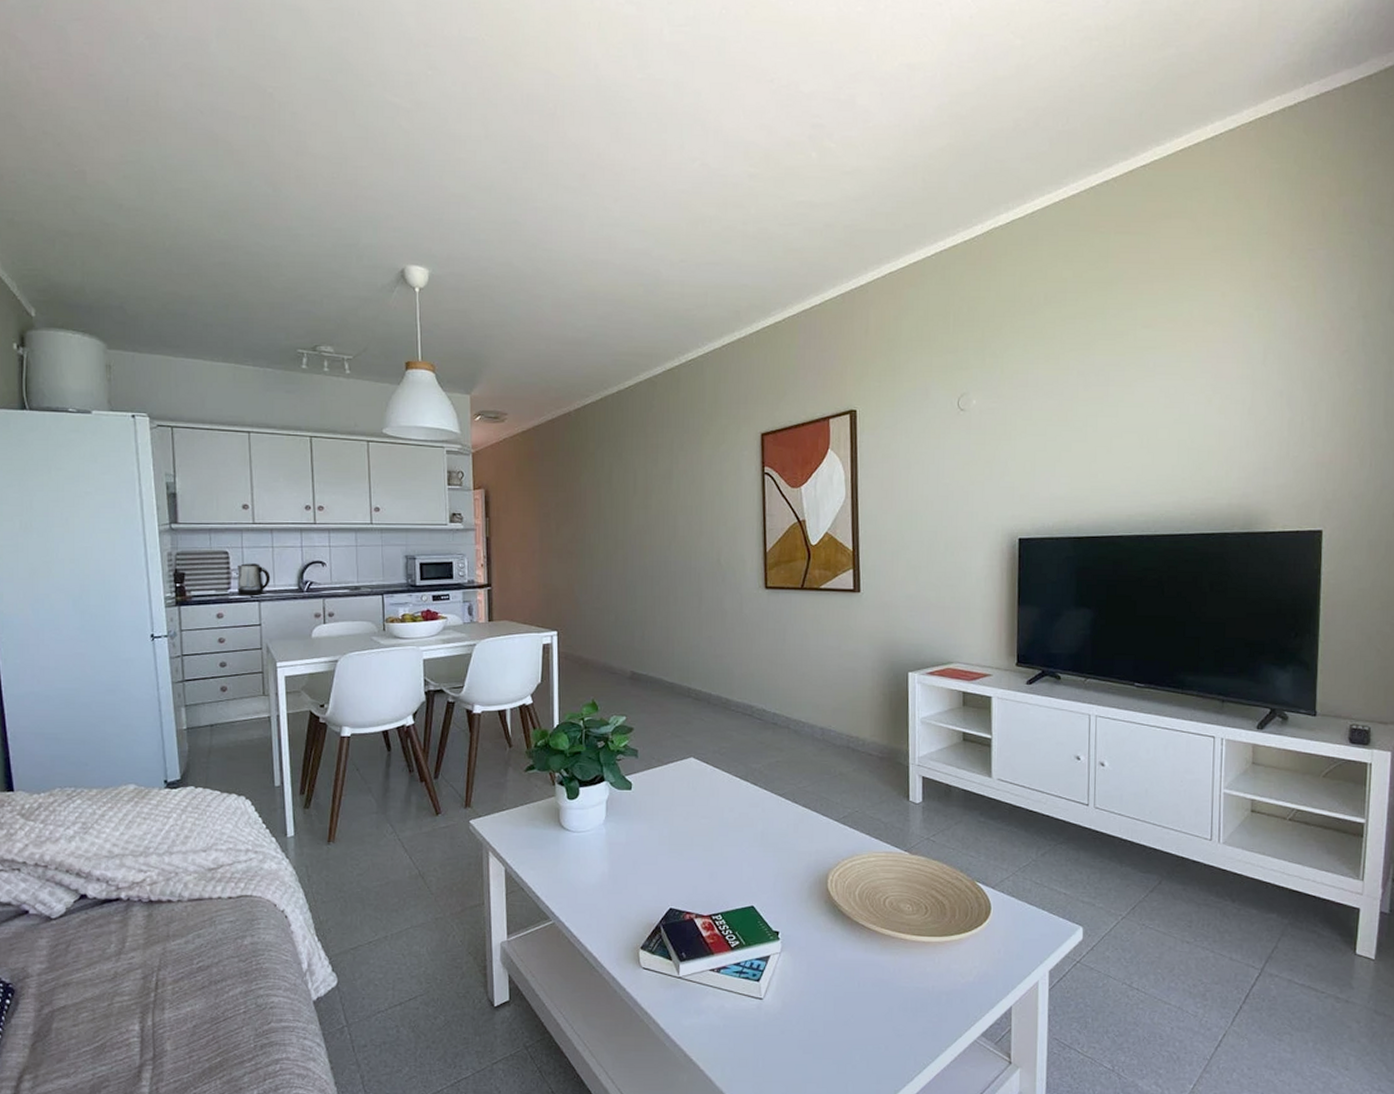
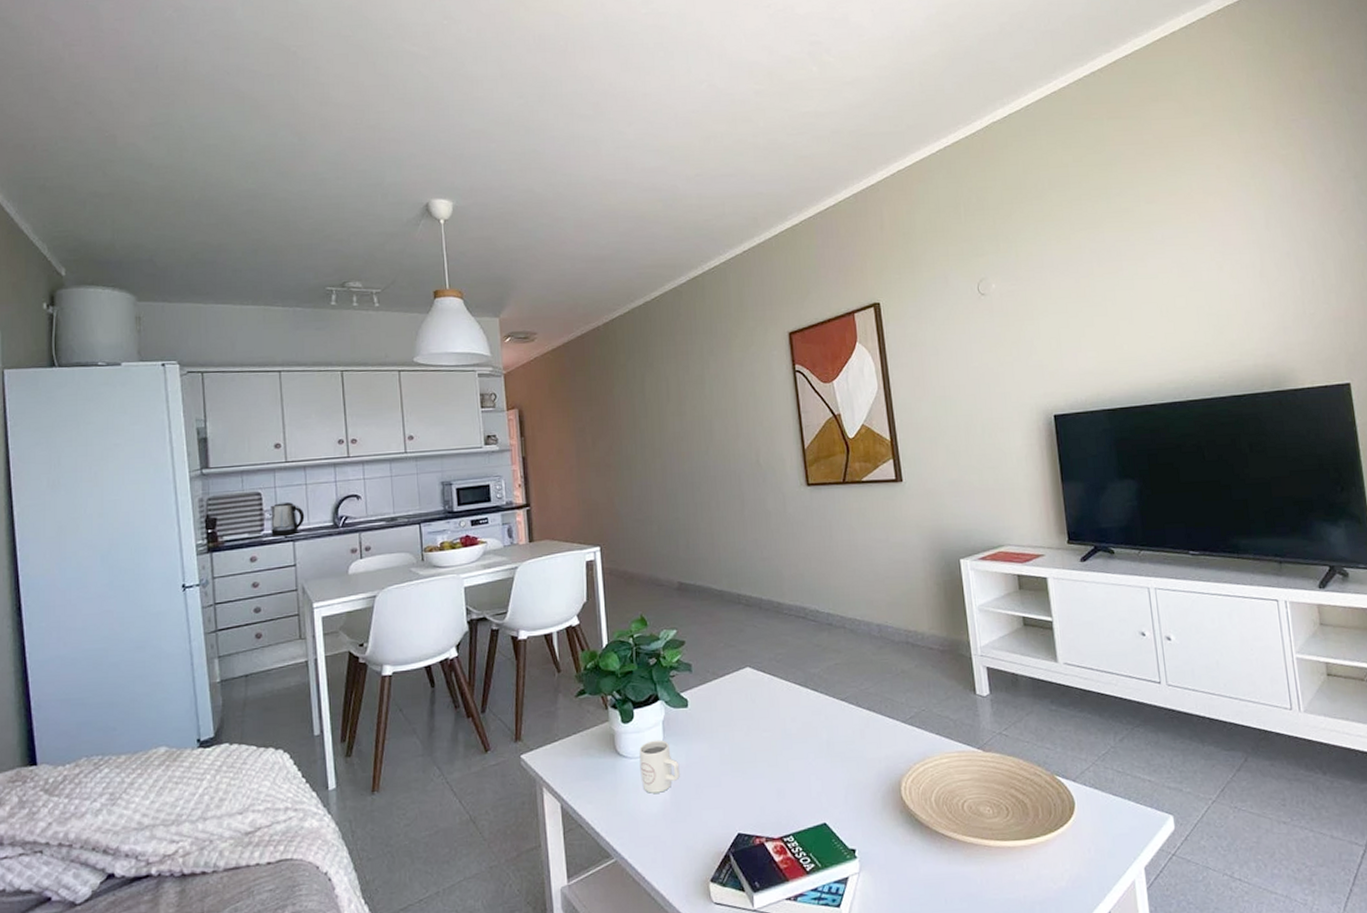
mug: none [582,817,619,866] -> present [639,739,680,793]

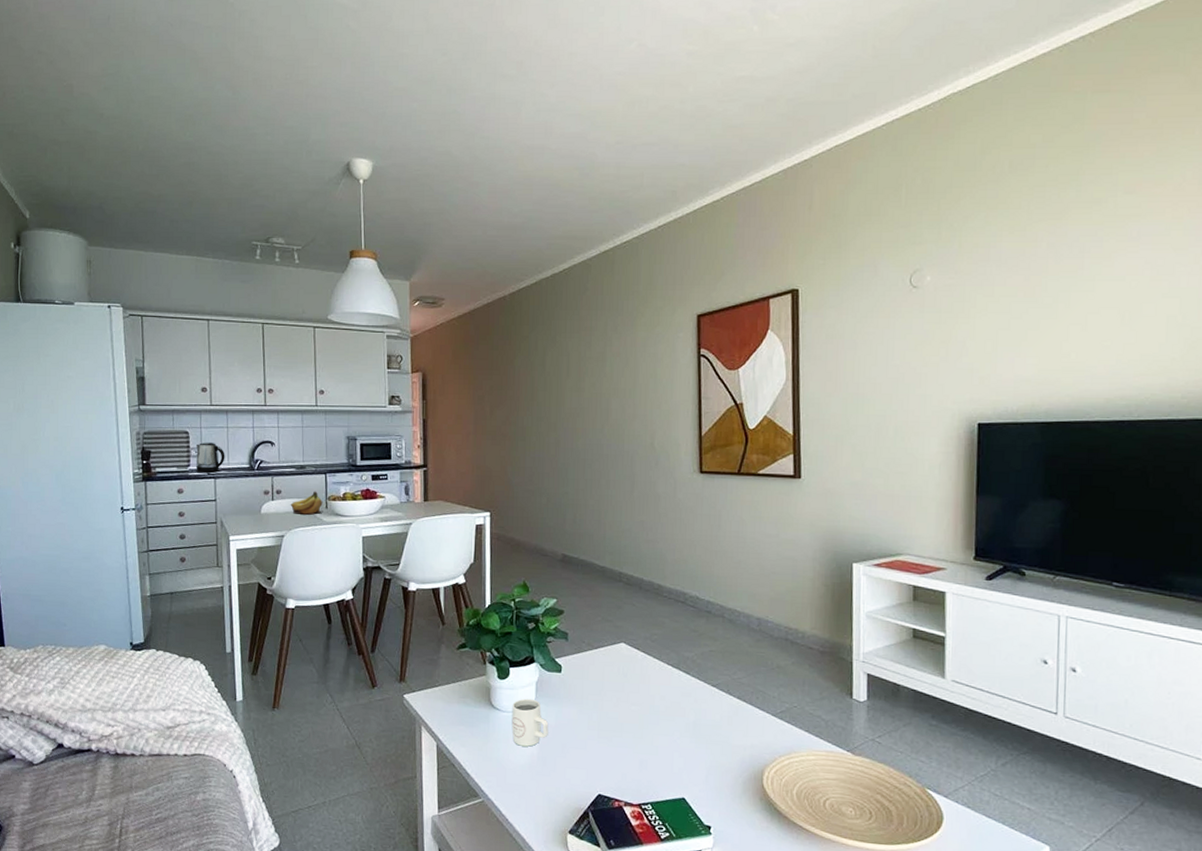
fruit: none [381,543,418,572] -> present [290,491,322,516]

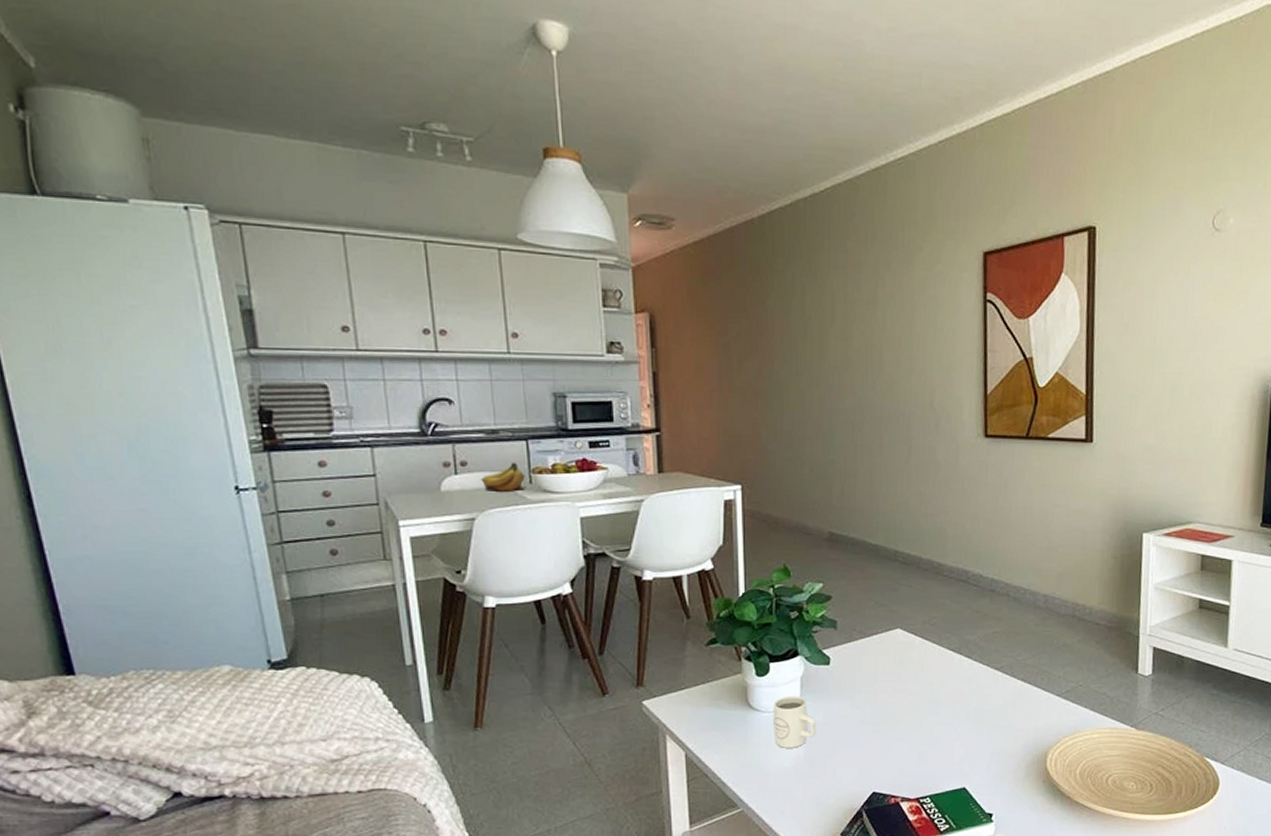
kettle: present [196,441,225,474] -> none [341,398,384,441]

